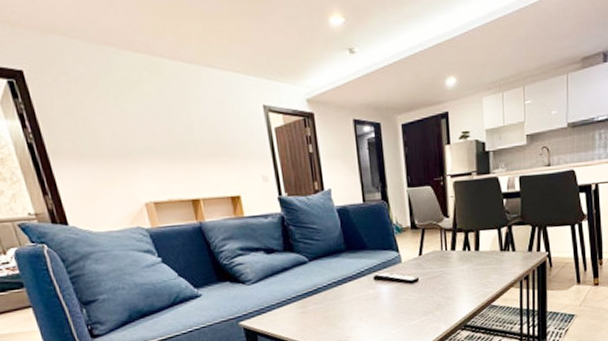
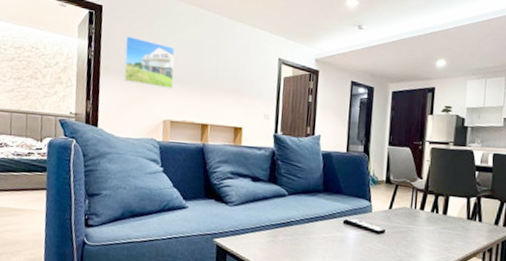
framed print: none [66,105,145,165] -> present [123,35,175,89]

